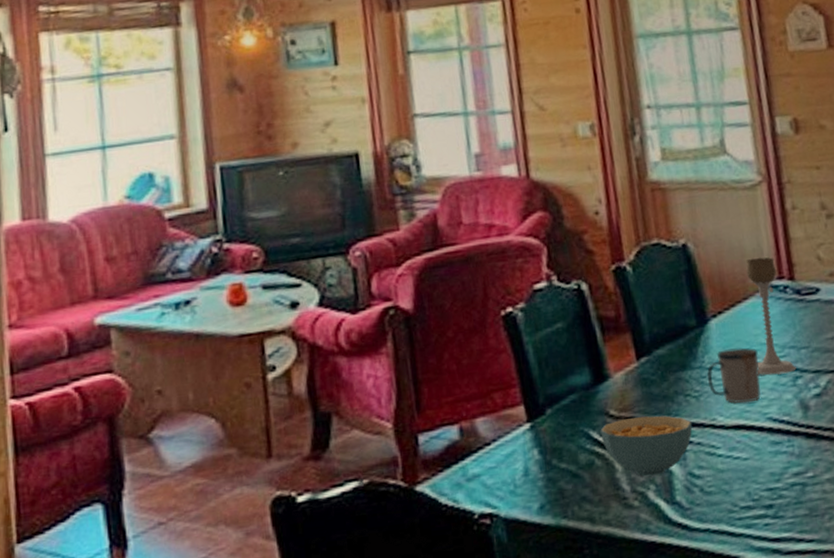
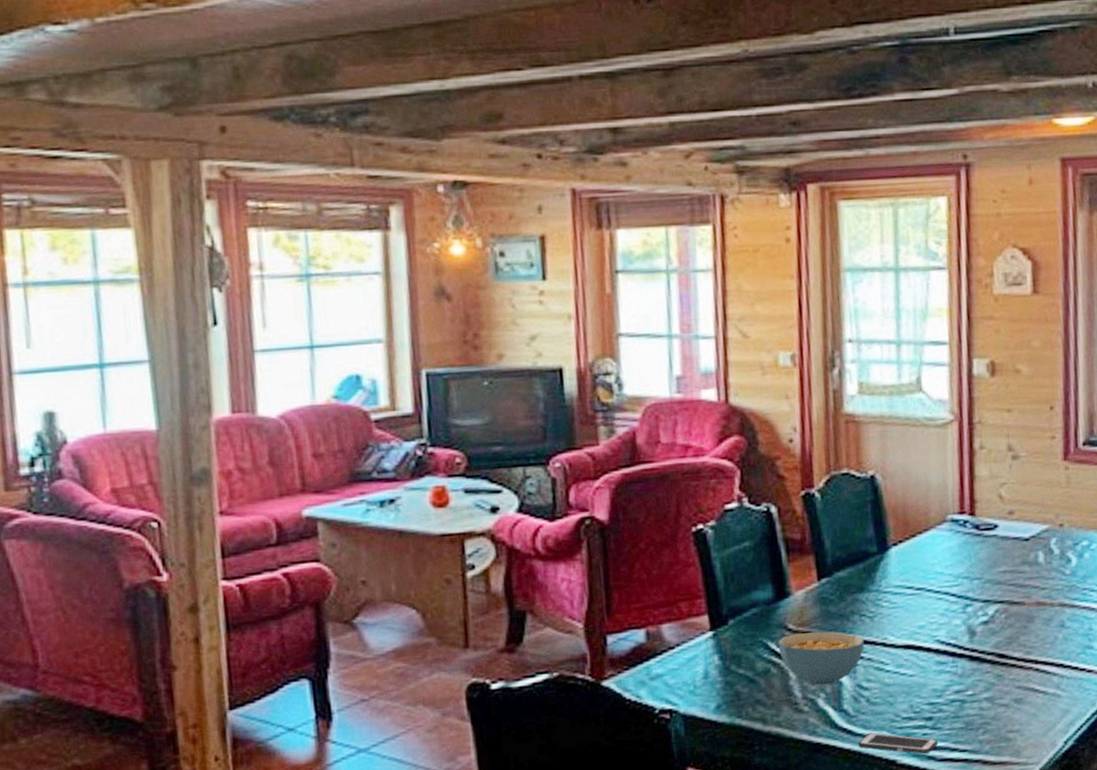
cell phone: none [695,526,782,548] -> present [858,732,938,755]
mug: present [707,347,761,404] -> none [883,575,933,626]
candle holder: present [746,257,797,375] -> none [930,492,968,602]

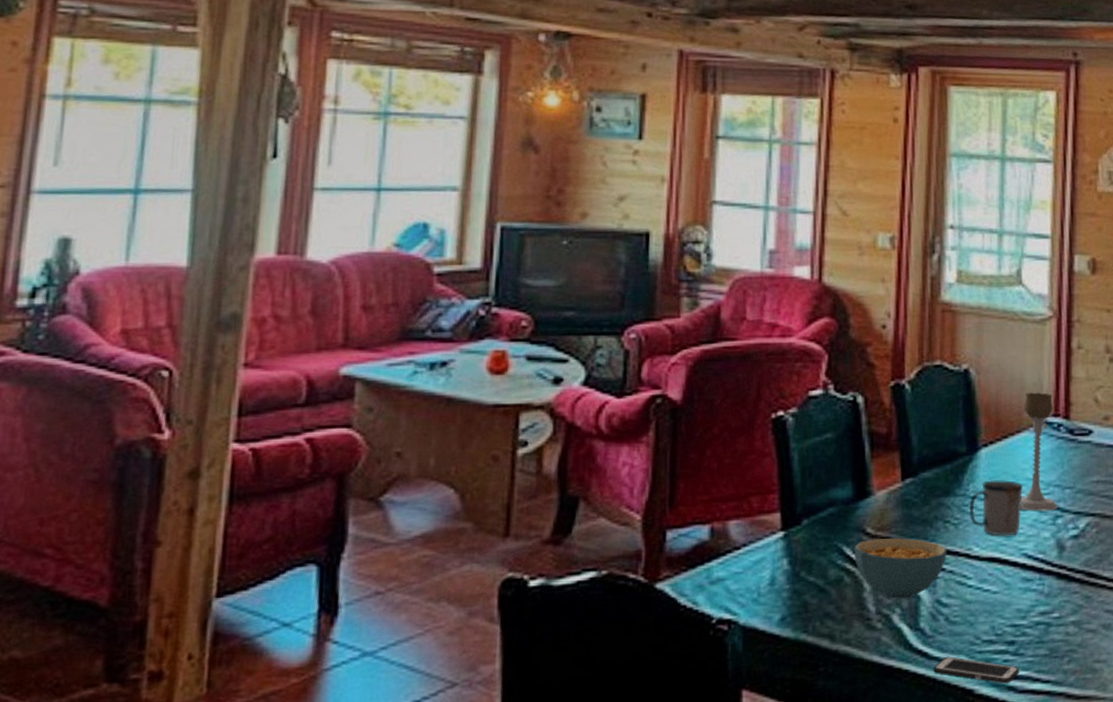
mug: none [883,575,933,626] -> present [969,480,1023,536]
candle holder: none [930,492,968,602] -> present [1020,392,1058,511]

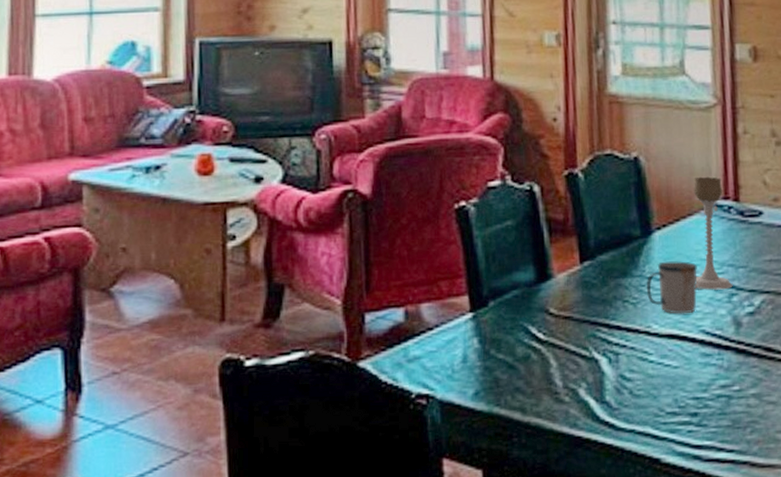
cereal bowl: present [854,538,947,599] -> none [539,317,628,374]
cell phone: present [933,656,1019,684] -> none [620,427,703,454]

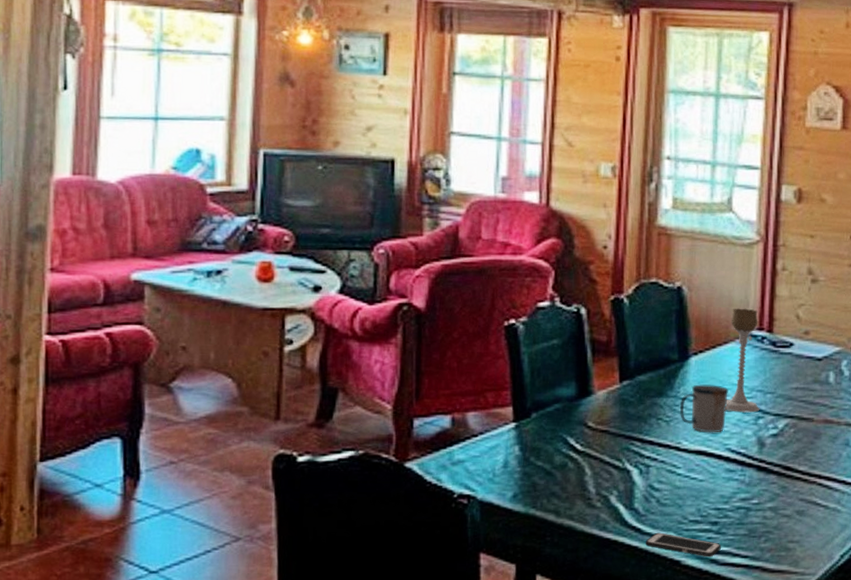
cell phone: none [620,427,703,454] -> present [645,532,721,558]

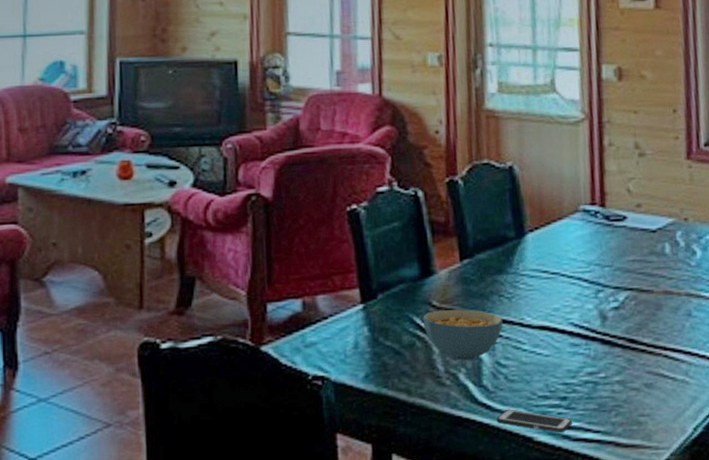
cereal bowl: none [577,431,660,483] -> present [423,310,503,361]
mug: present [680,384,729,433] -> none [520,260,567,308]
candle holder: present [725,308,760,413] -> none [563,184,599,287]

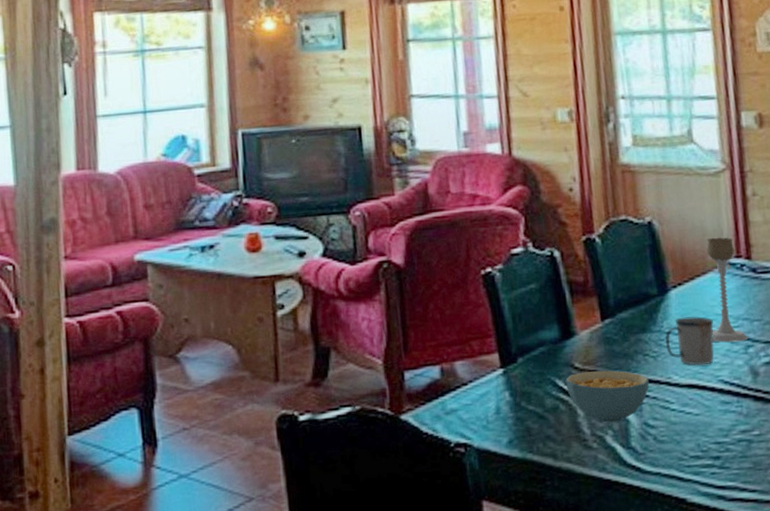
cell phone: present [496,409,572,433] -> none [647,470,727,494]
mug: none [520,260,567,308] -> present [665,316,714,366]
candle holder: none [563,184,599,287] -> present [707,237,749,343]

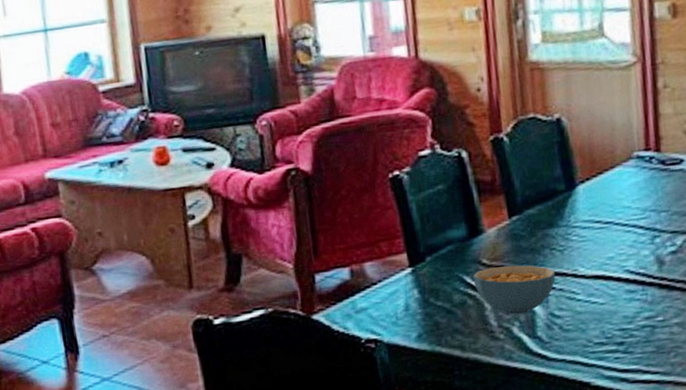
mug: present [665,316,714,366] -> none [572,210,621,257]
candle holder: present [707,237,749,343] -> none [615,131,656,234]

